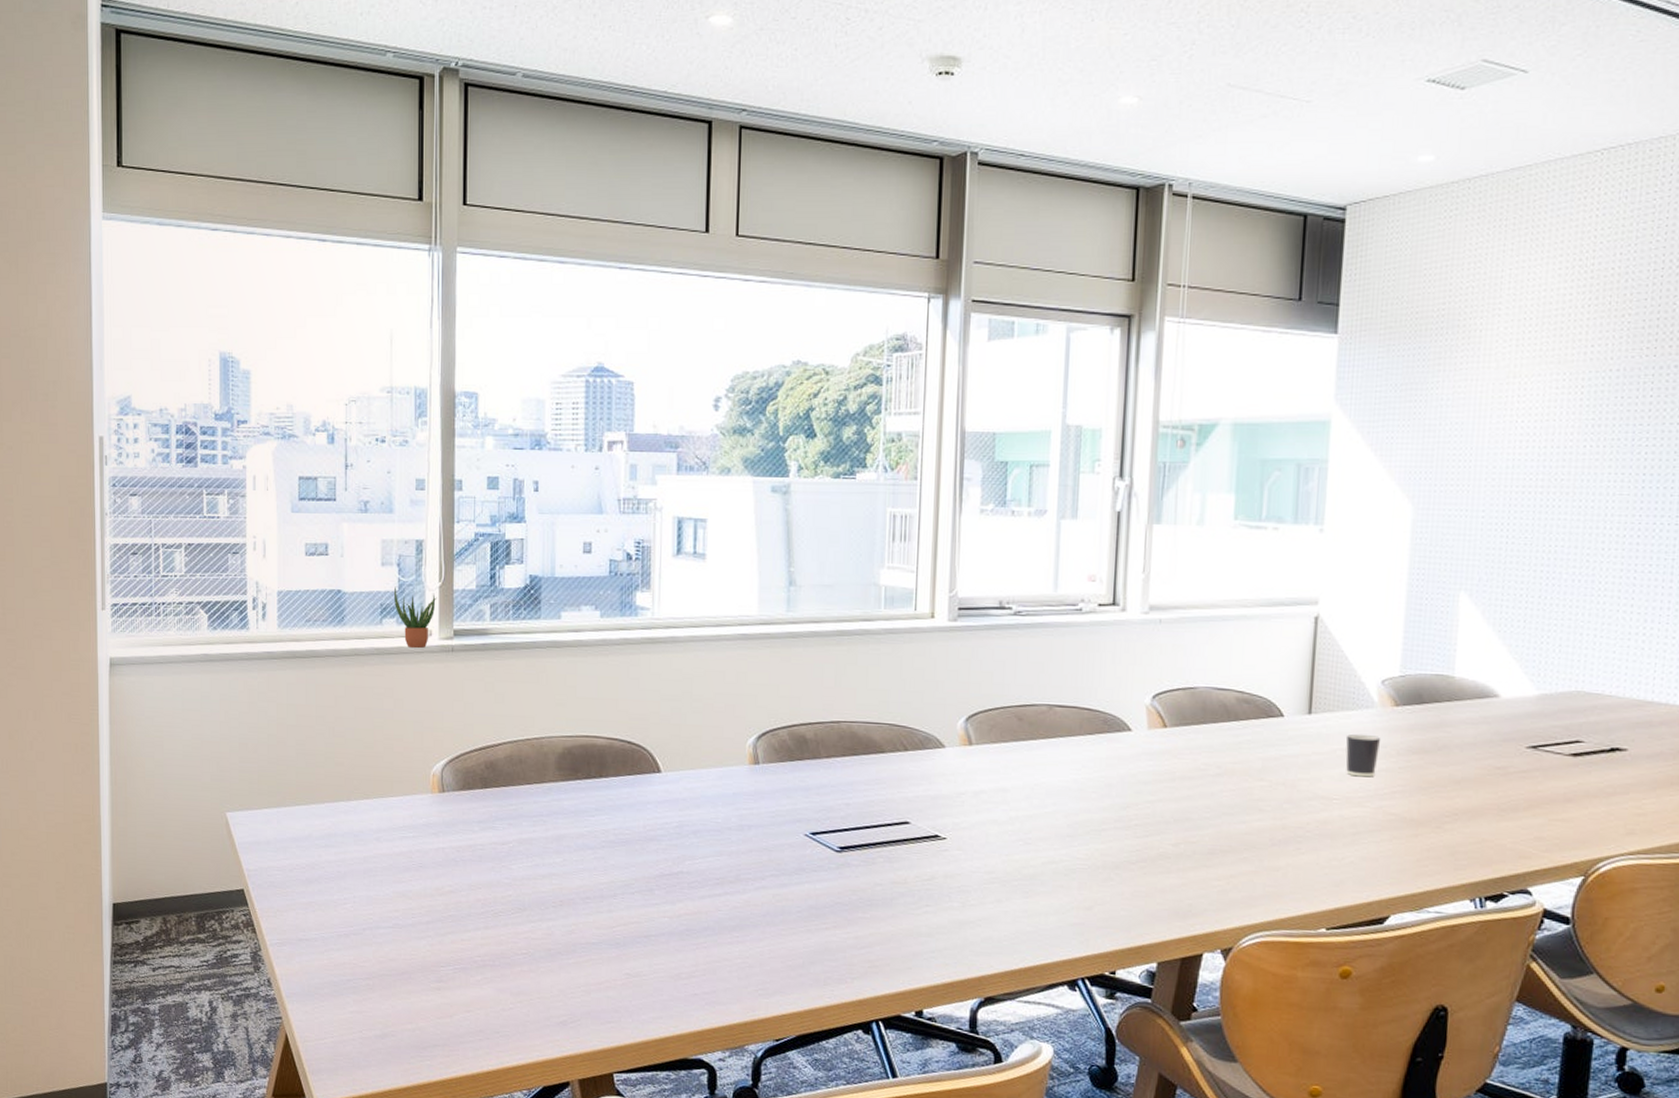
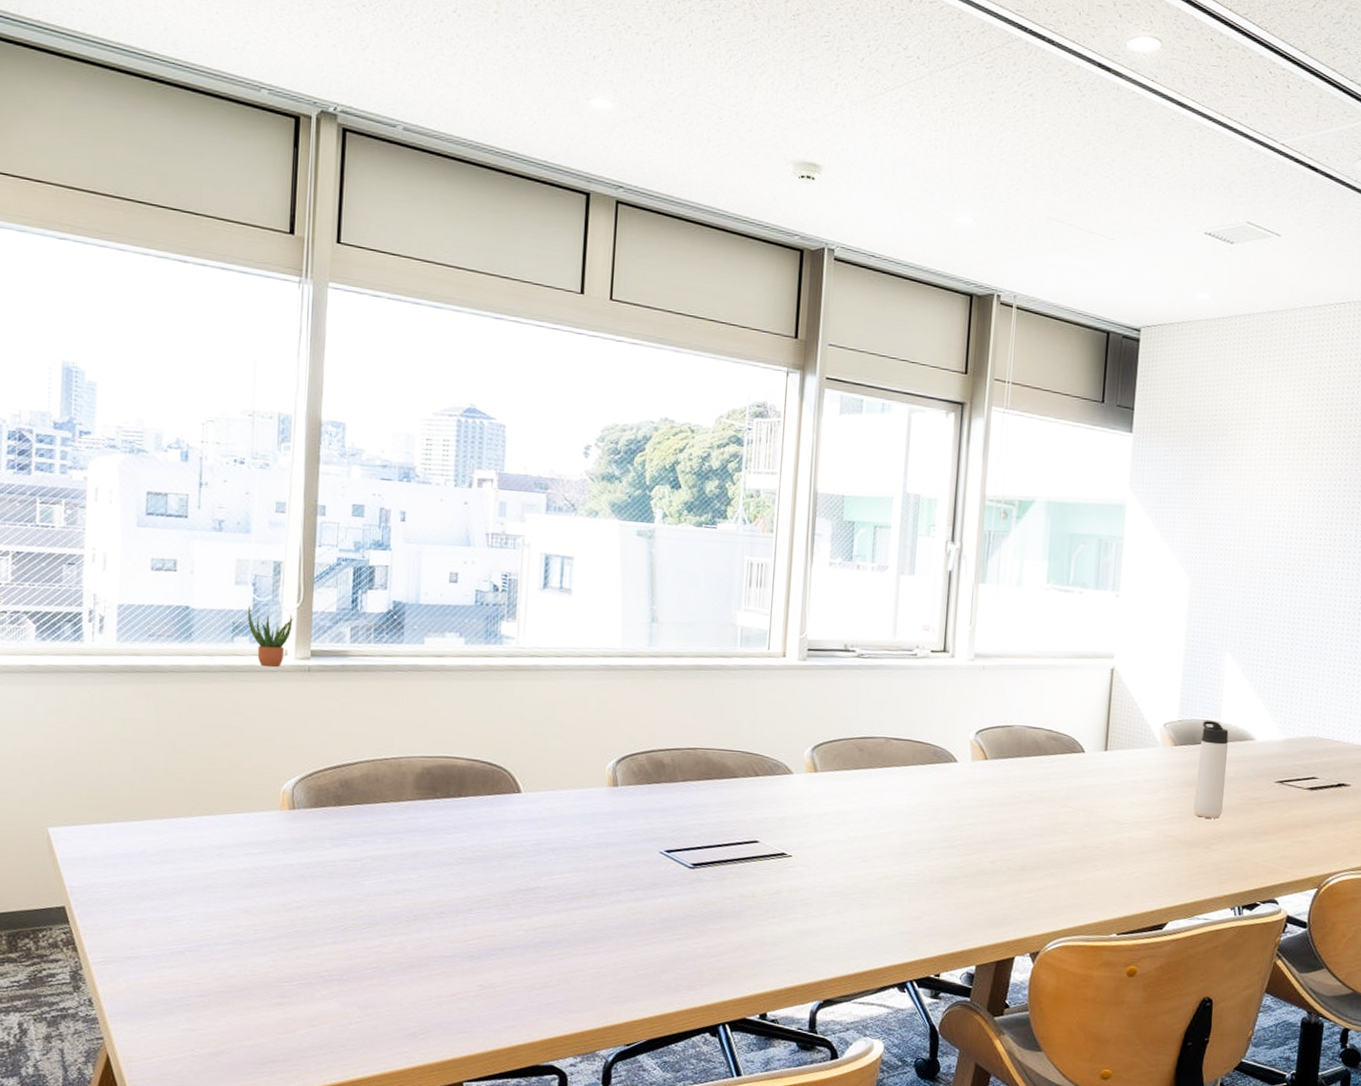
mug: present [1345,734,1381,777] -> none [1134,768,1163,805]
thermos bottle: none [1421,674,1465,792] -> present [1193,720,1229,819]

